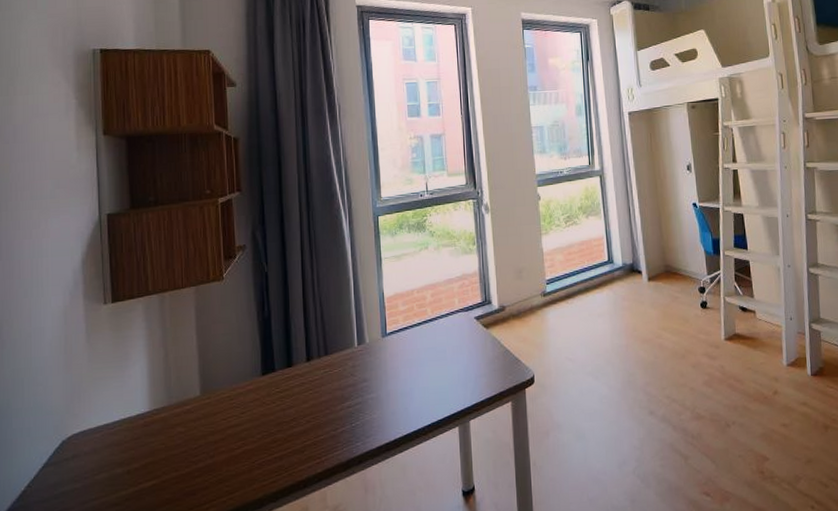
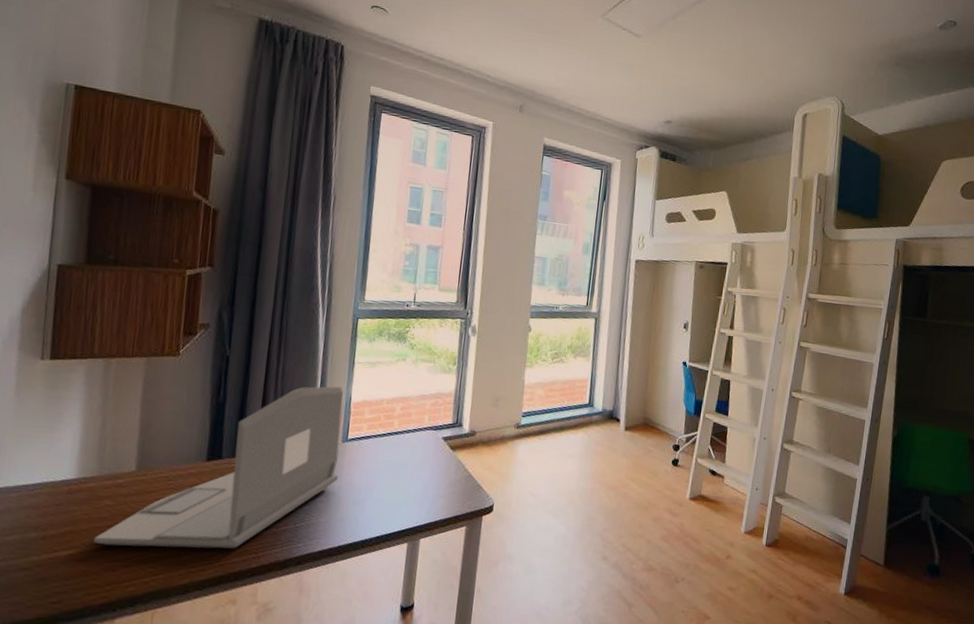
laptop: none [172,284,383,471] -> present [94,386,343,549]

